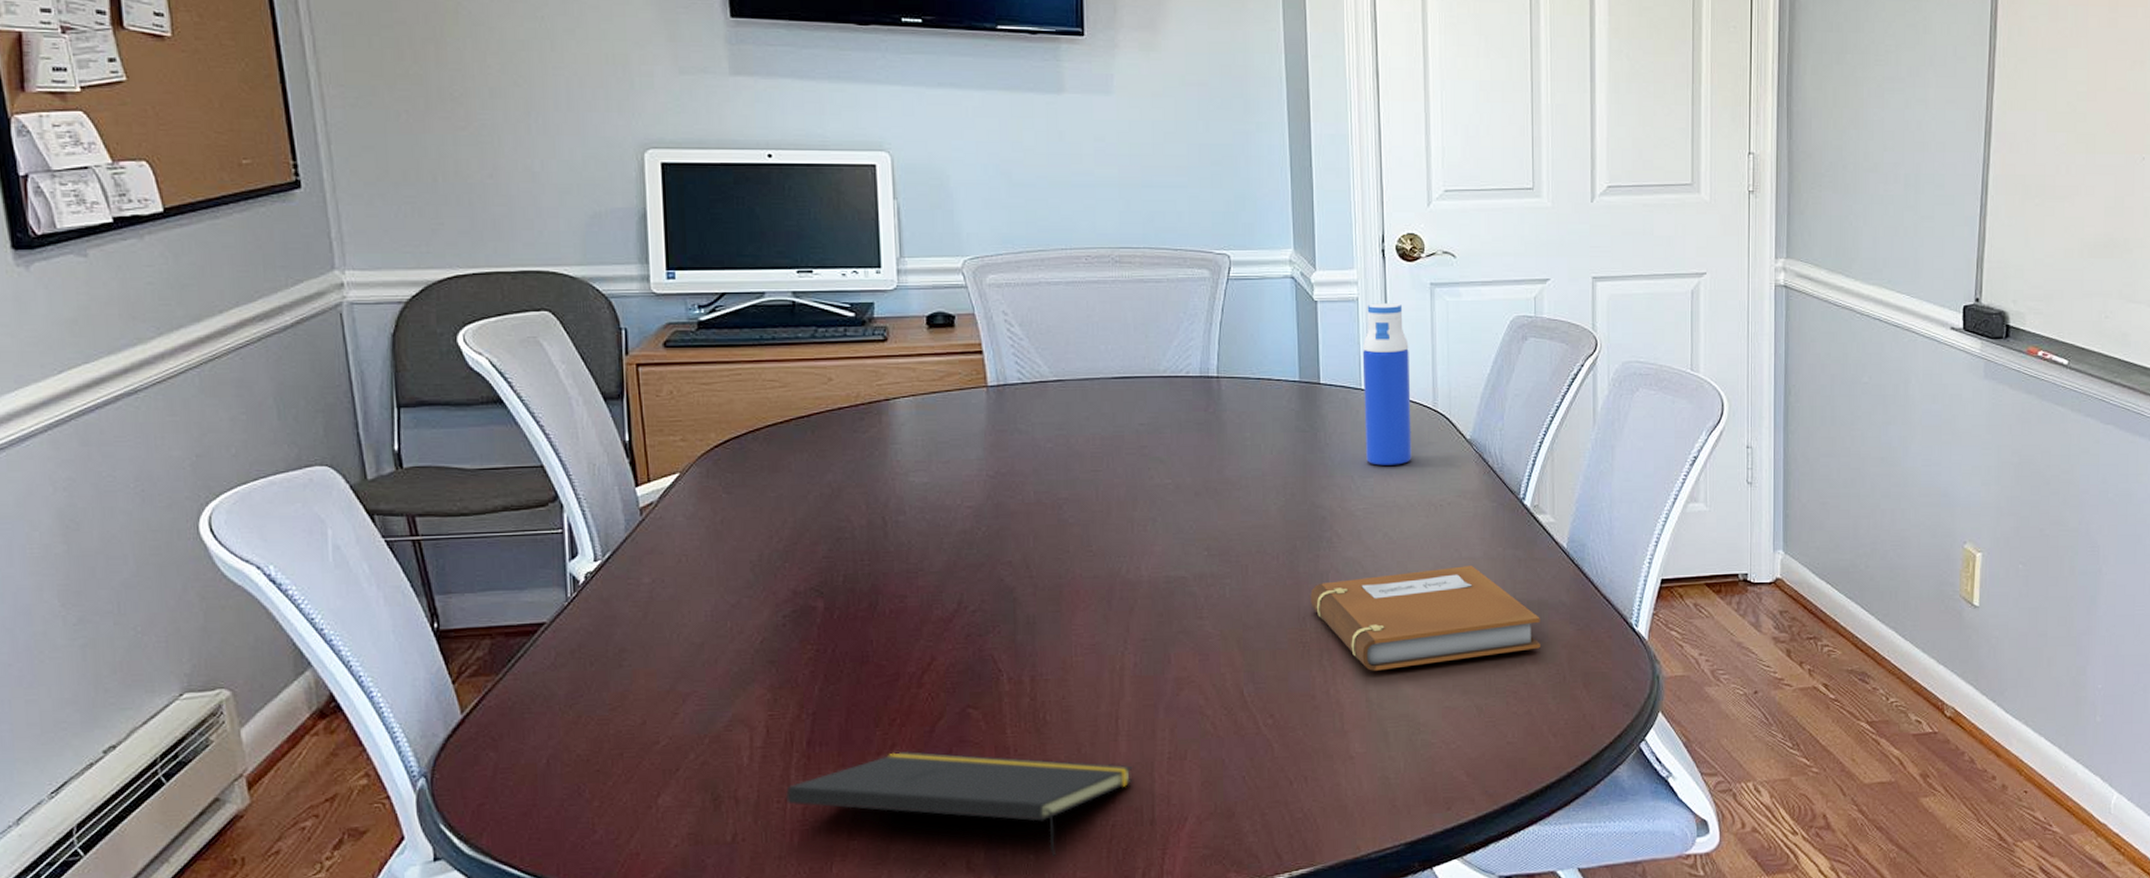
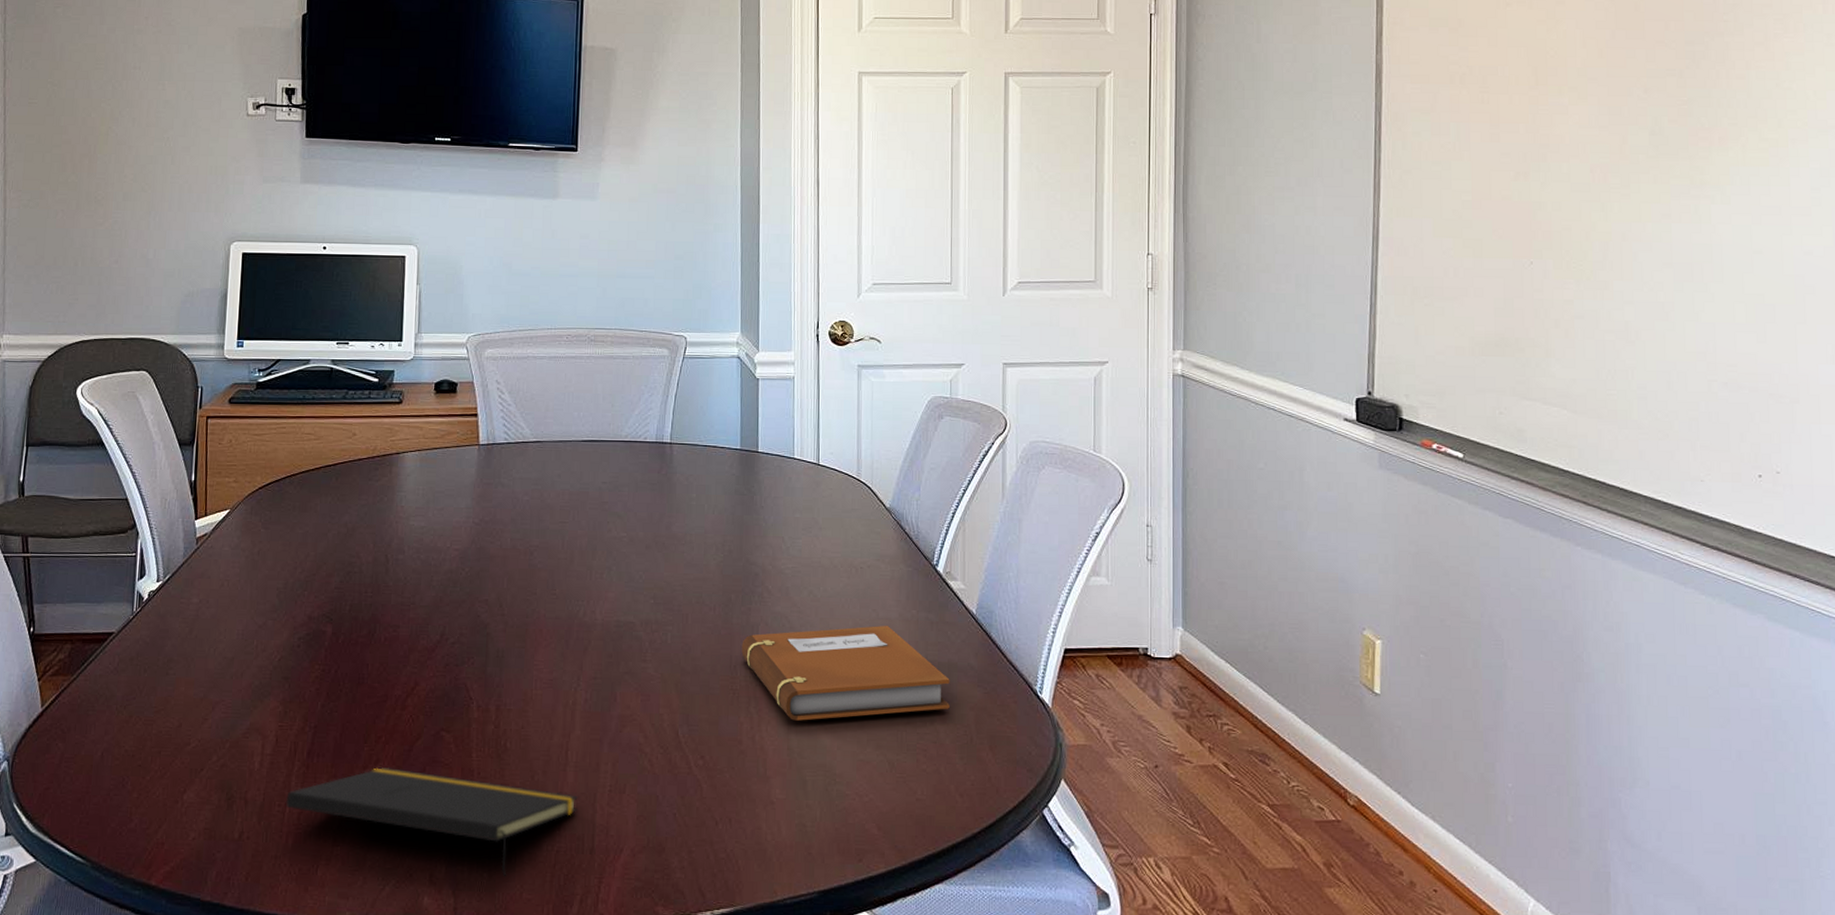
water bottle: present [1362,303,1412,466] -> none [795,382,838,529]

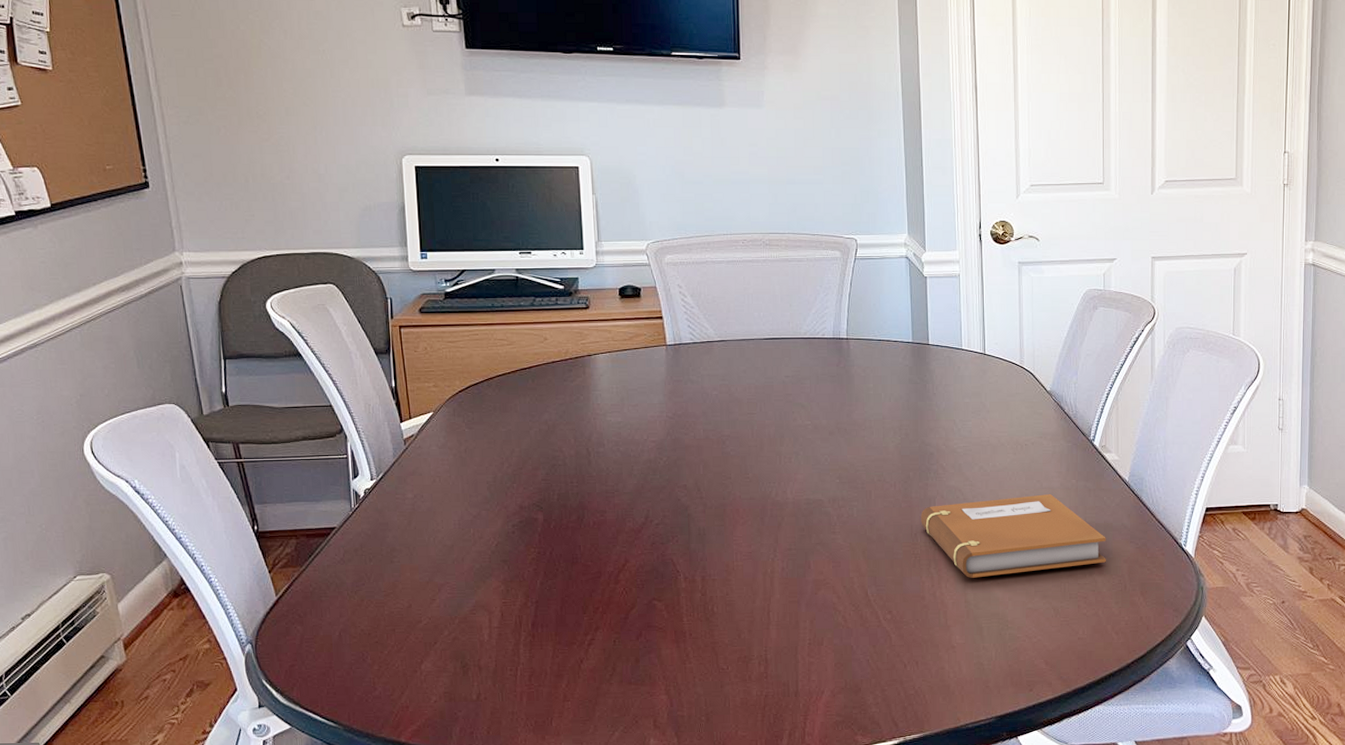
notepad: present [285,766,578,877] -> none [516,633,781,719]

